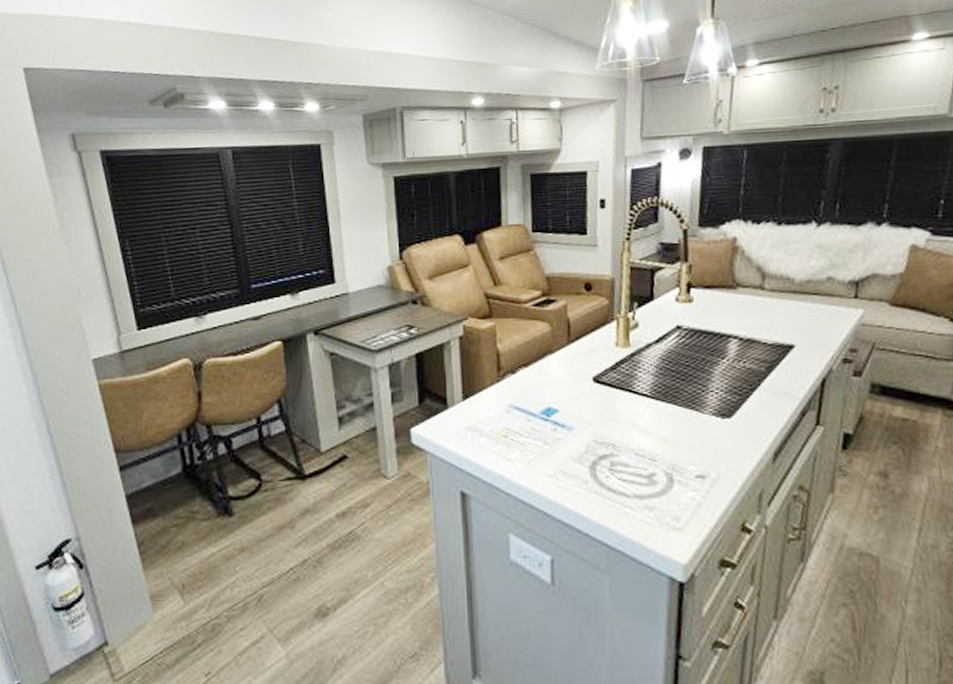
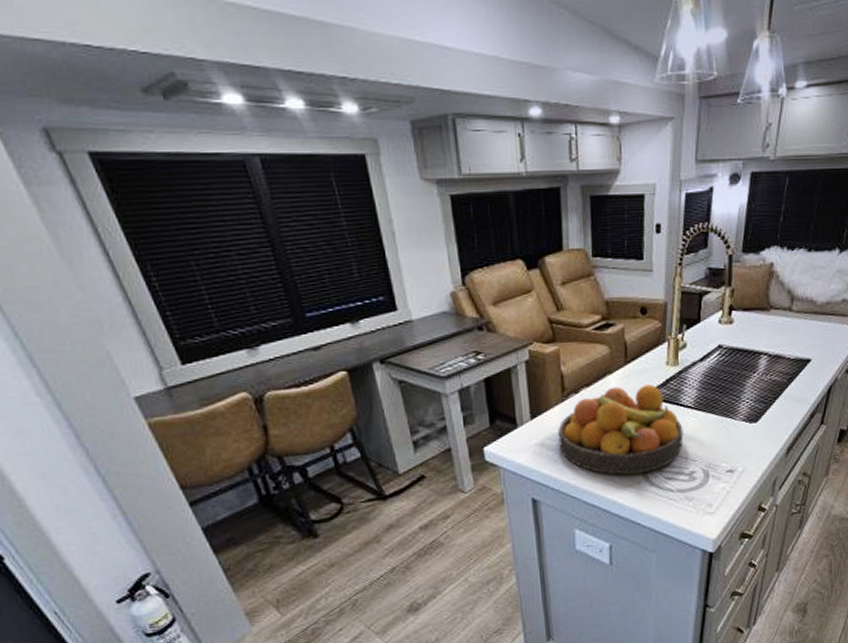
fruit bowl: none [492,367,639,472] -> present [558,384,684,475]

